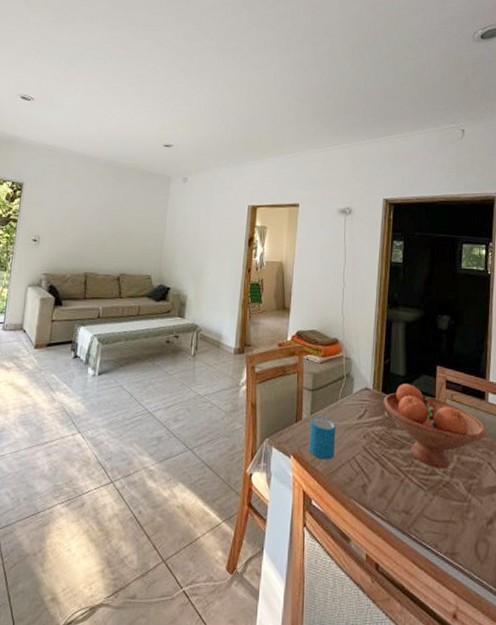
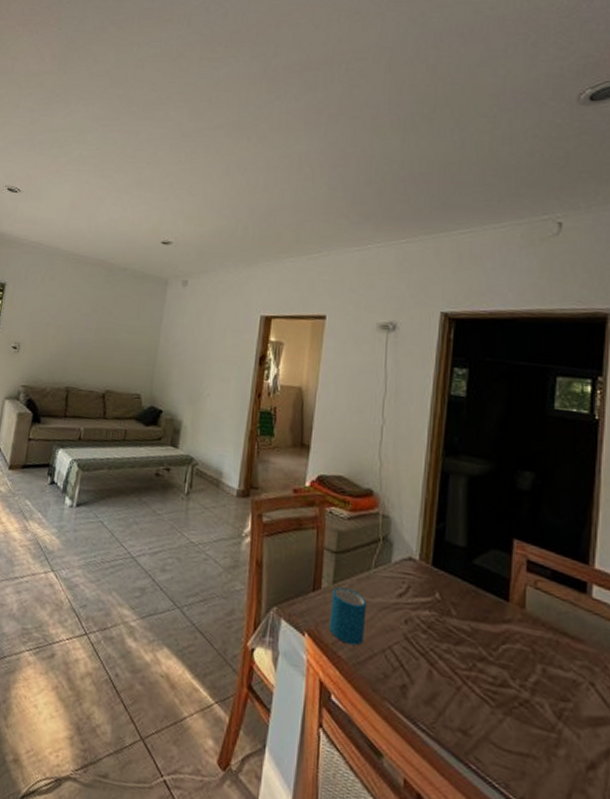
fruit bowl: present [383,384,487,469] -> none [433,557,589,681]

